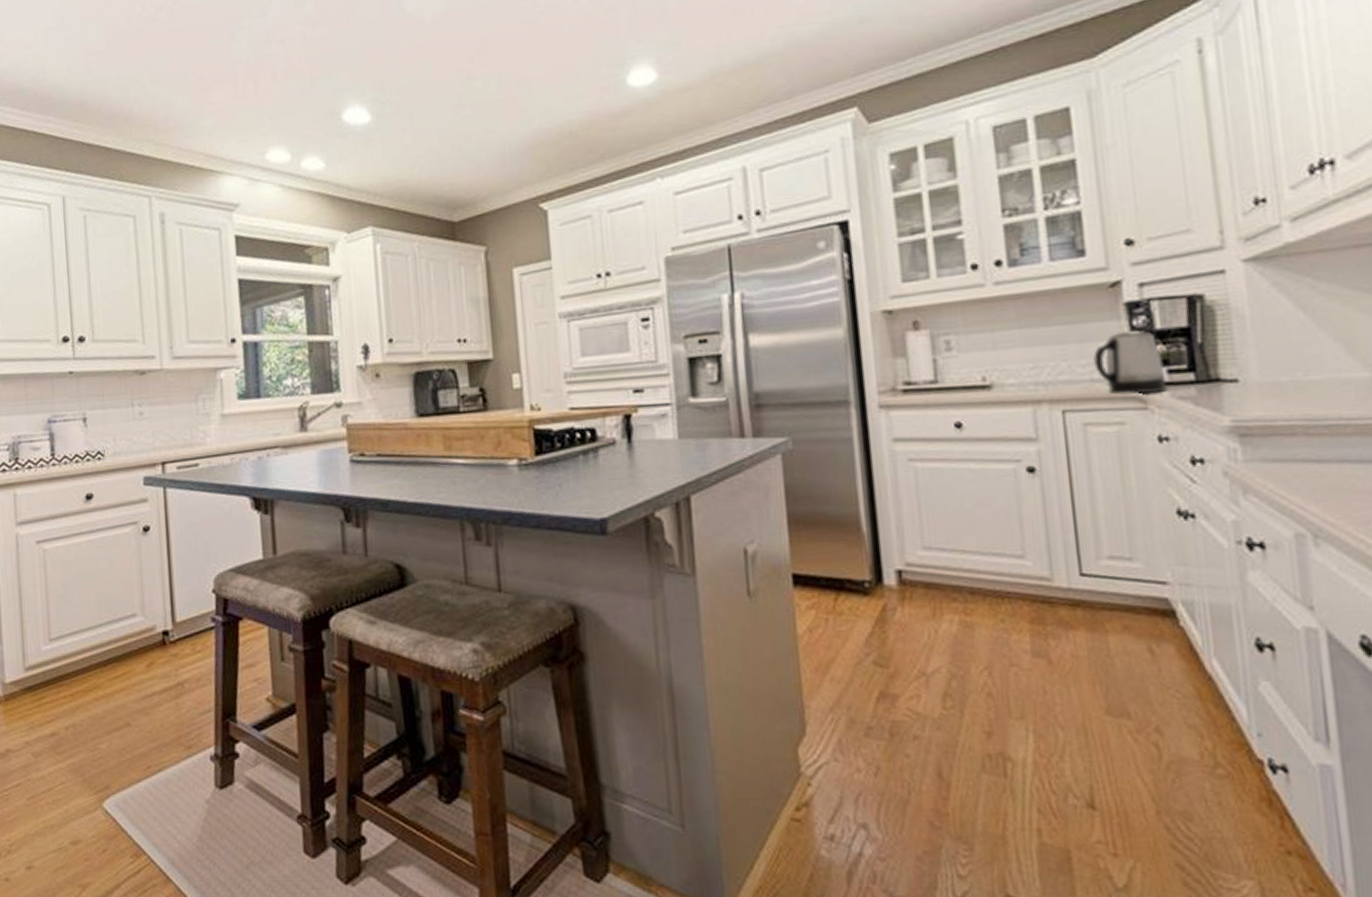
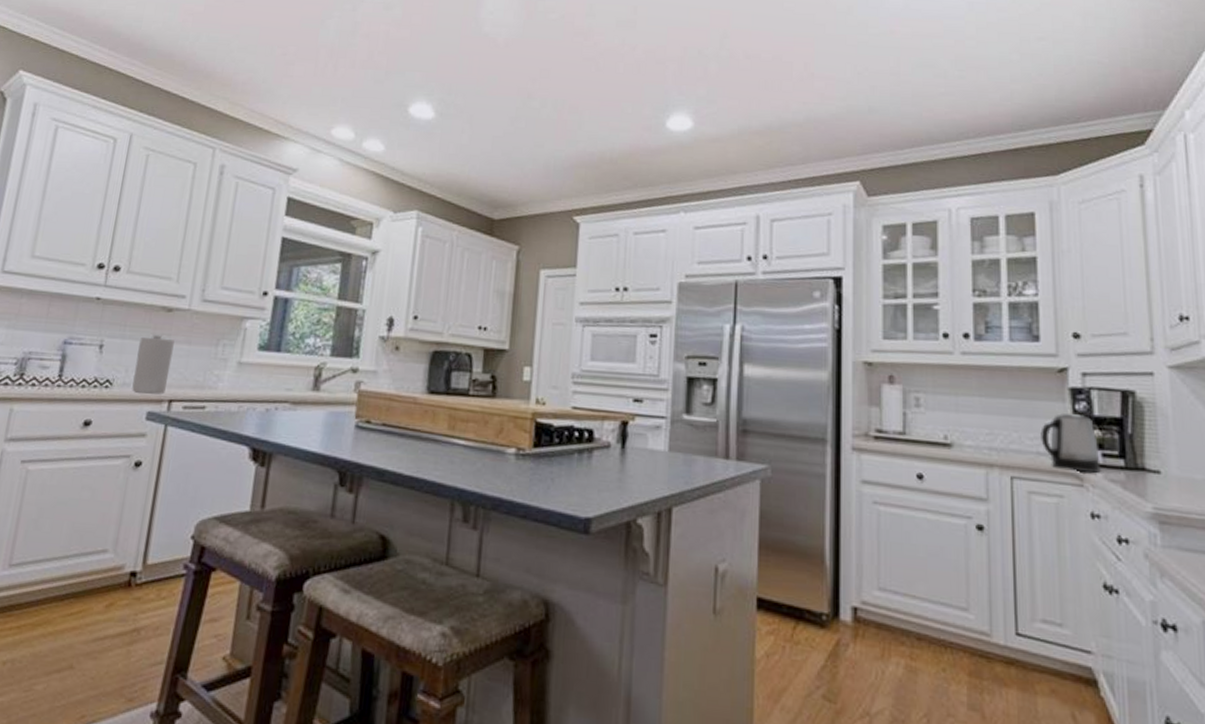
paper towel holder: none [120,399,157,461] -> present [132,334,175,395]

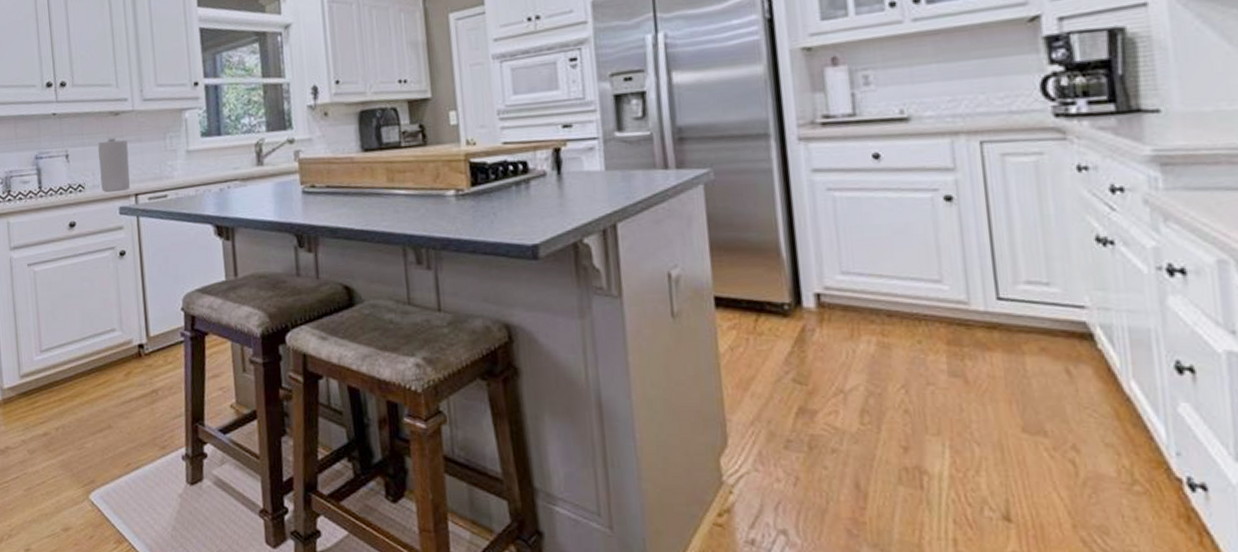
kettle: present [1040,413,1101,474] -> none [1012,63,1087,127]

